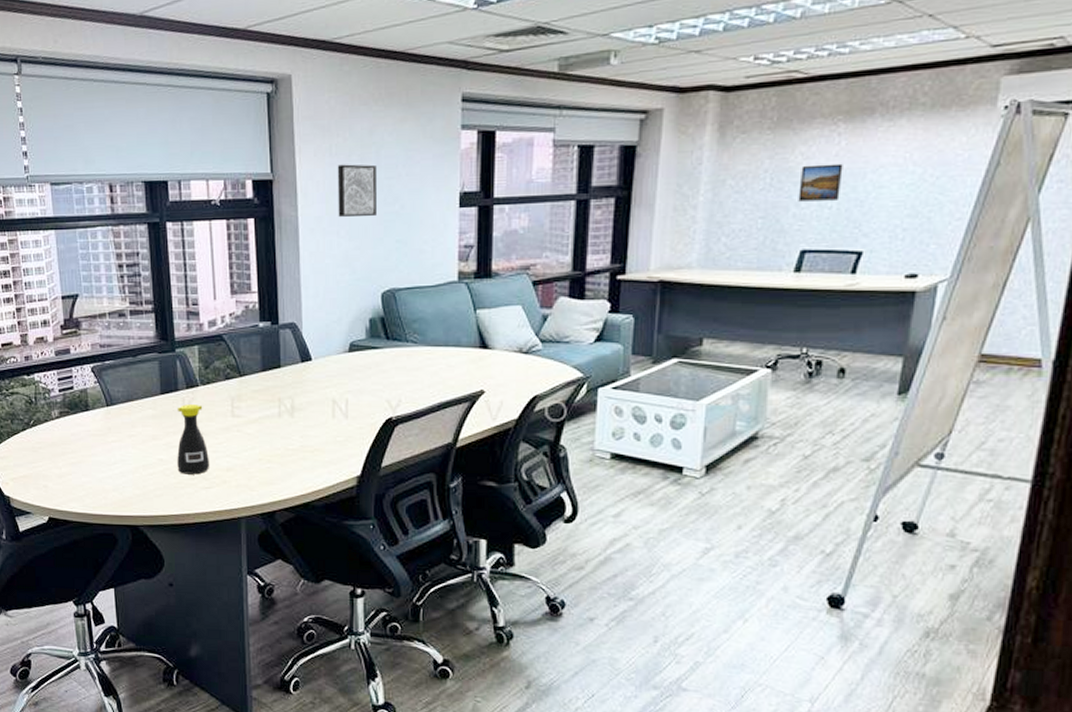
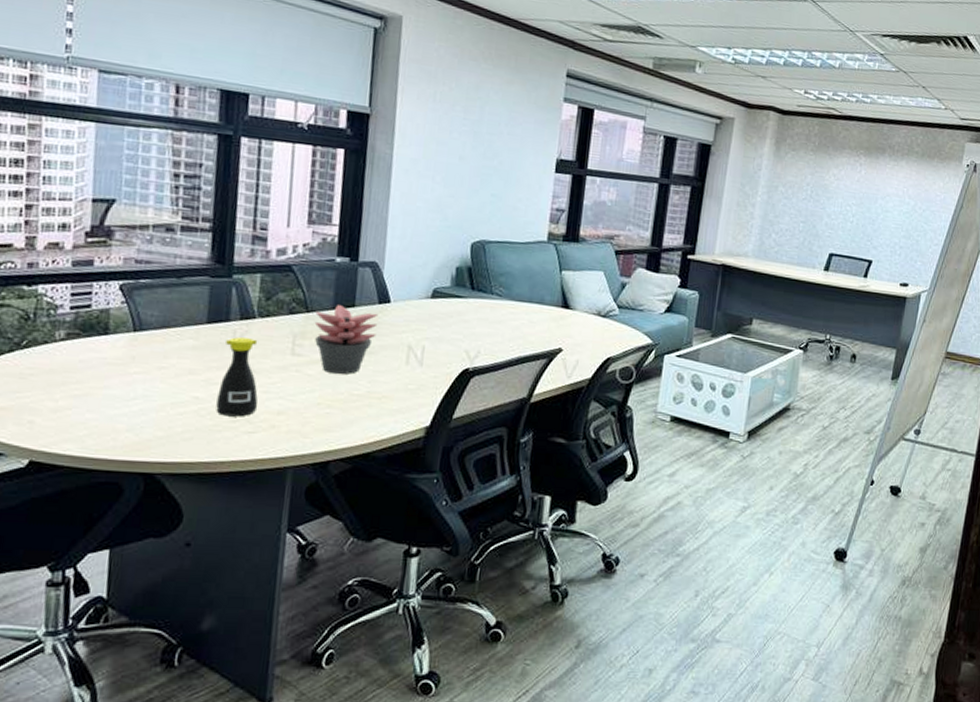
succulent plant: none [247,367,303,431] -> present [314,305,377,374]
wall art: present [337,164,377,217] -> none [435,112,480,168]
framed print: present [798,163,843,202] -> none [830,185,862,217]

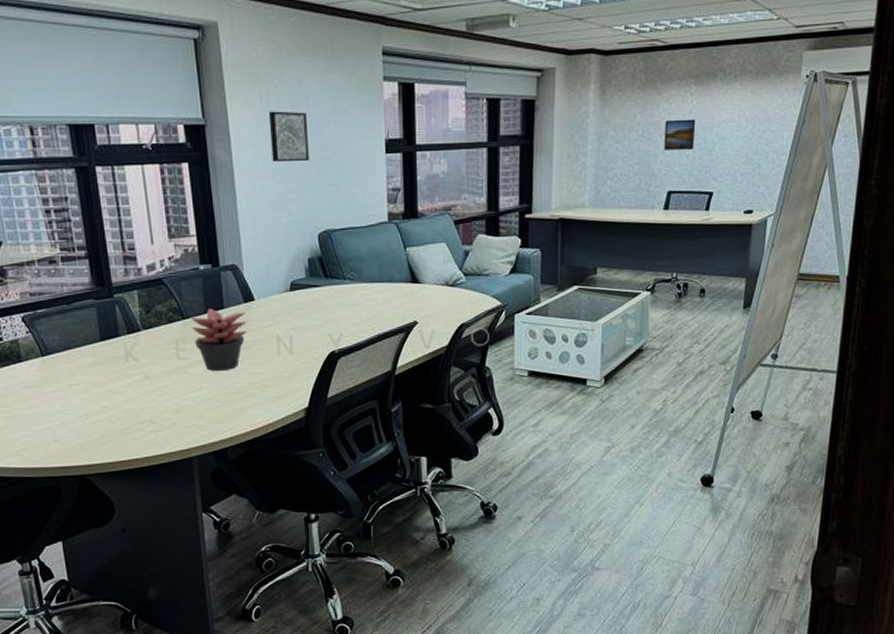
bottle: present [216,337,258,417] -> none [120,349,158,420]
wall art: none [435,112,480,168] -> present [268,111,309,162]
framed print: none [830,185,862,217] -> present [664,119,696,150]

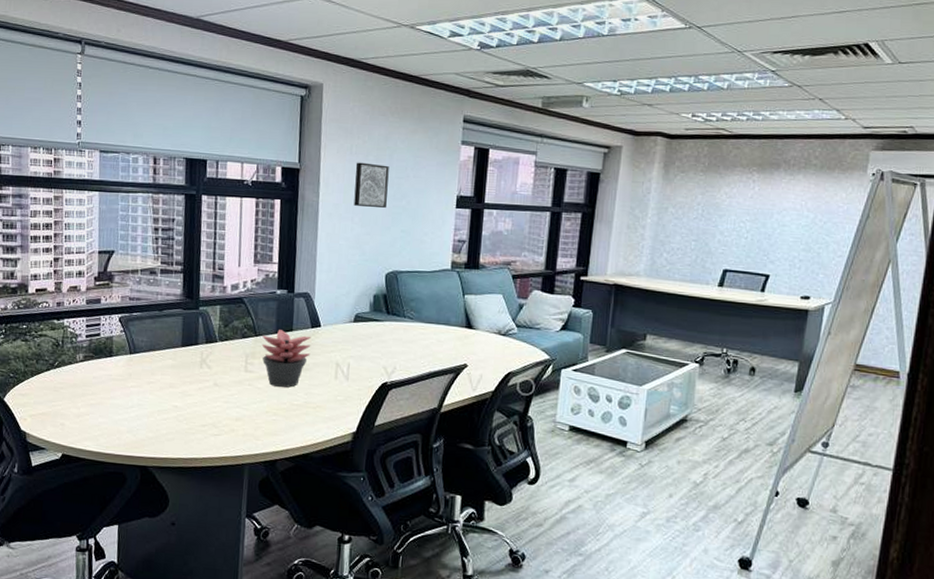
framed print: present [664,119,696,150] -> none [722,203,756,232]

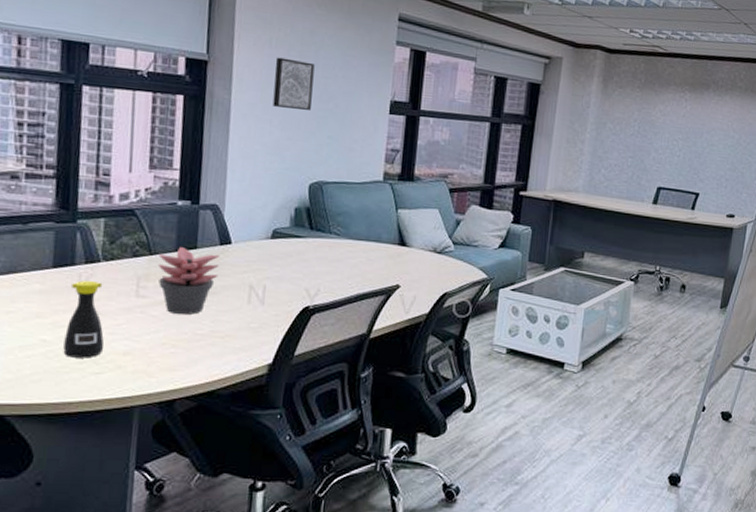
bottle: none [190,357,221,422] -> present [63,281,104,358]

